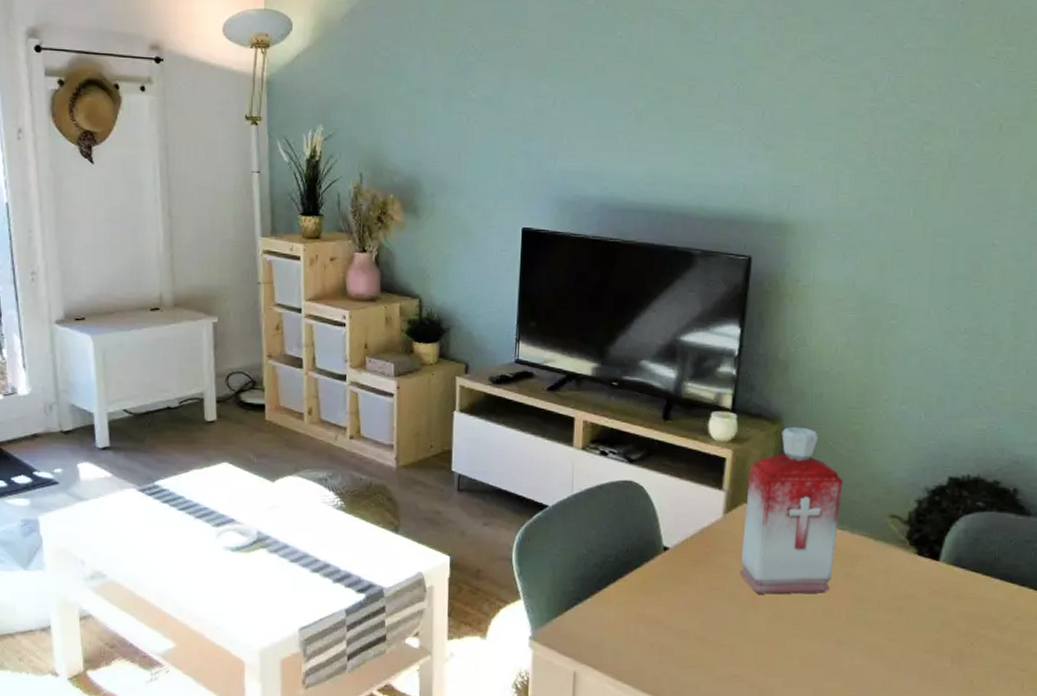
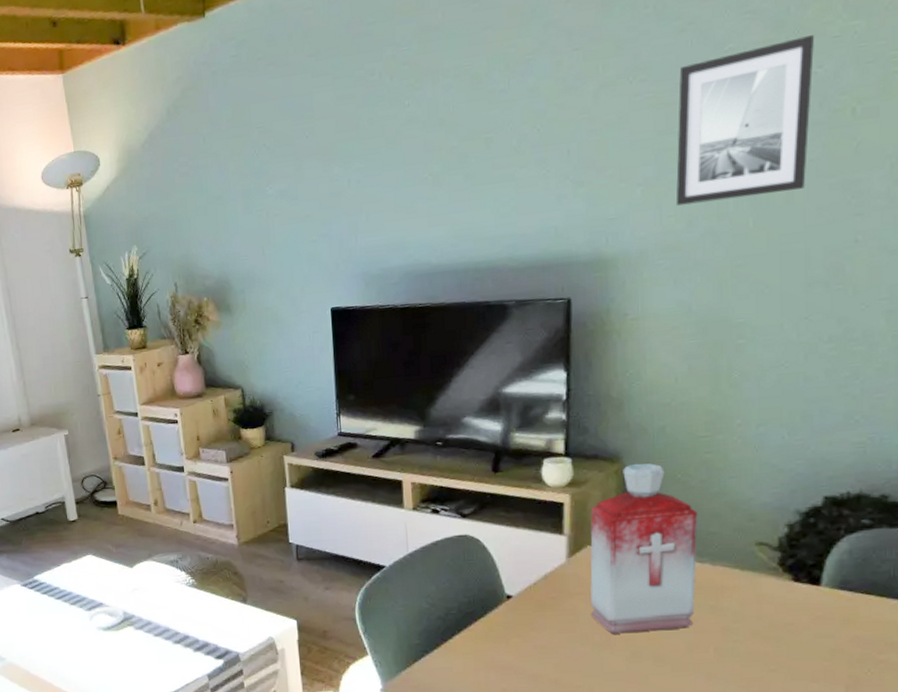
wall art: none [851,51,977,189] -> present [675,35,815,206]

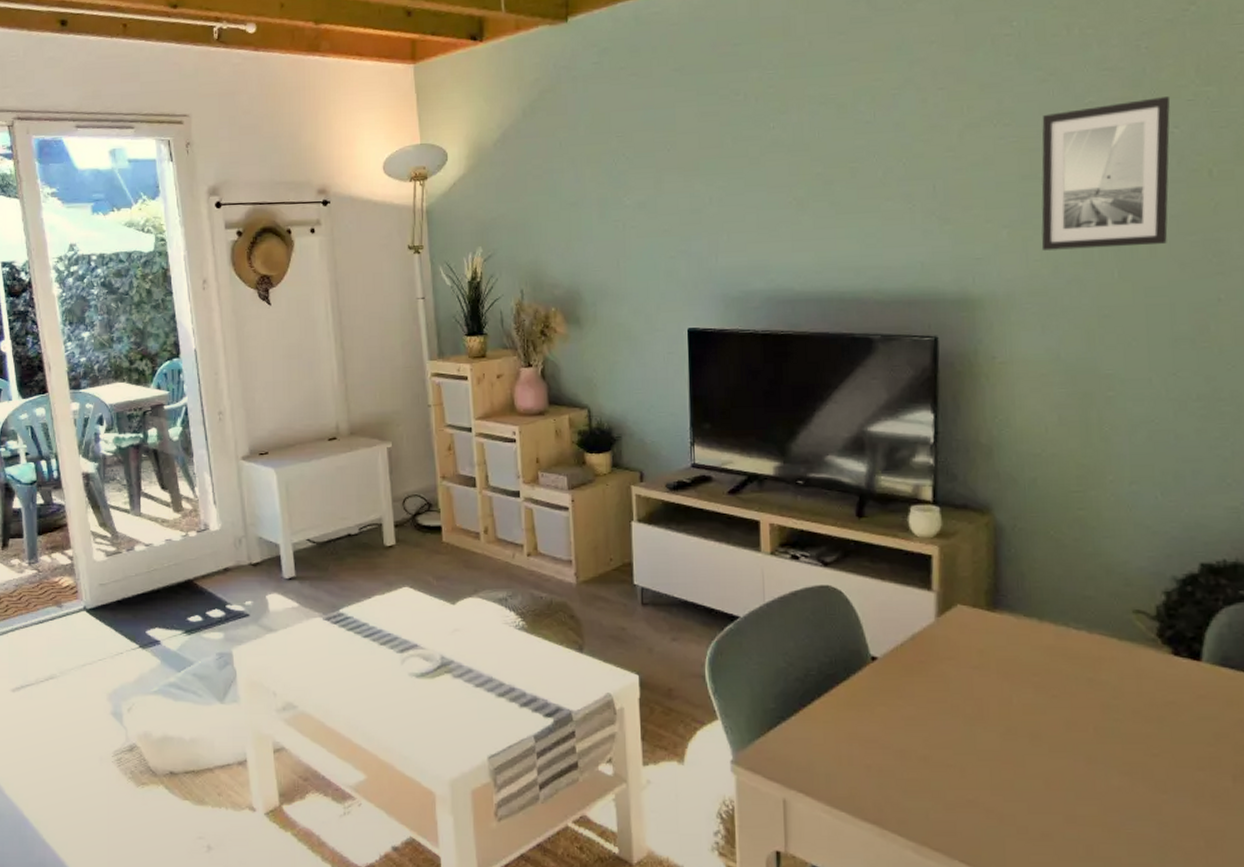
bottle: present [590,463,698,634] -> none [960,516,1073,706]

